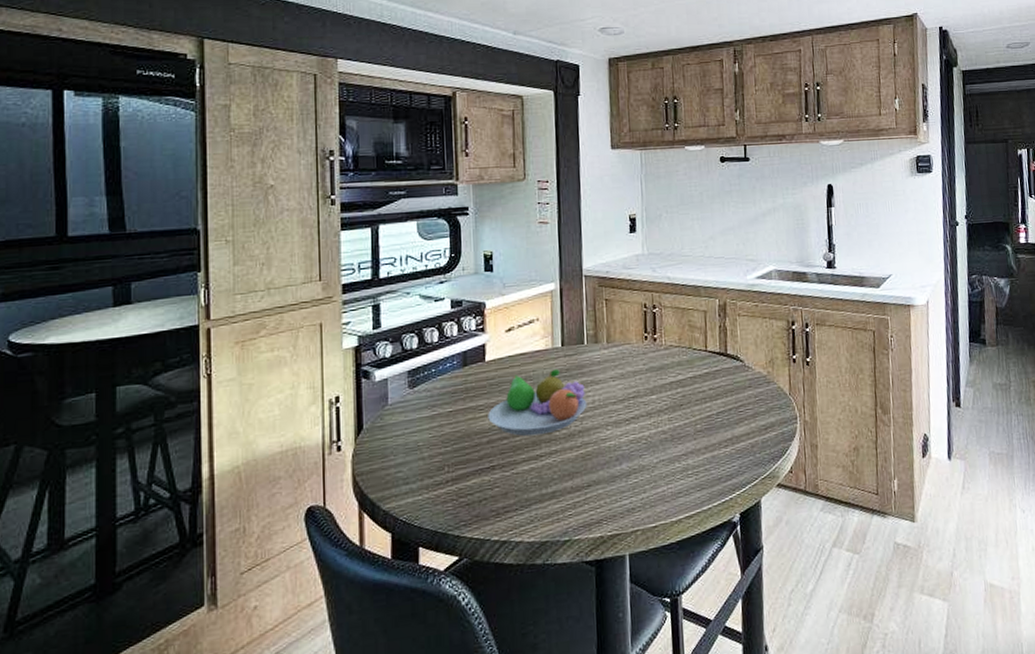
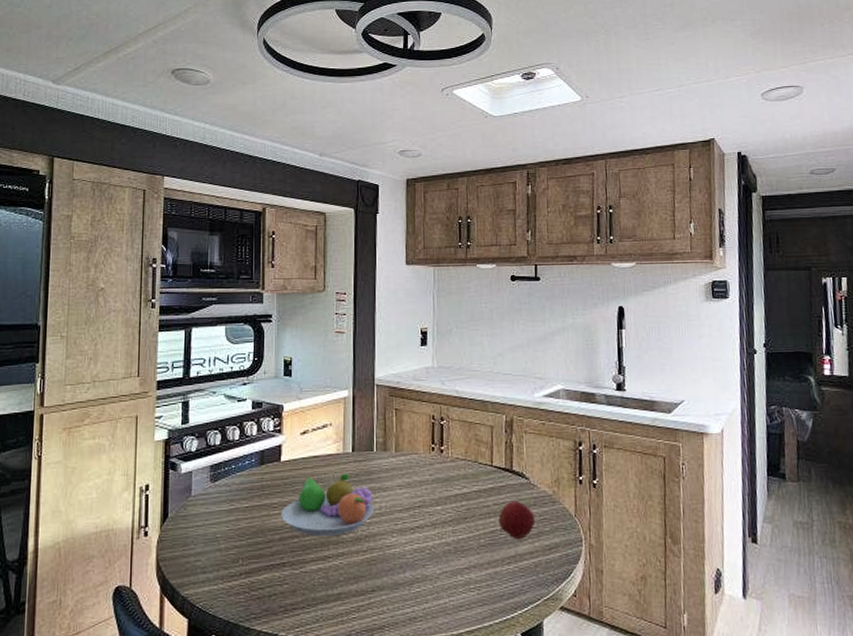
apple: none [714,384,751,422] -> present [499,501,536,539]

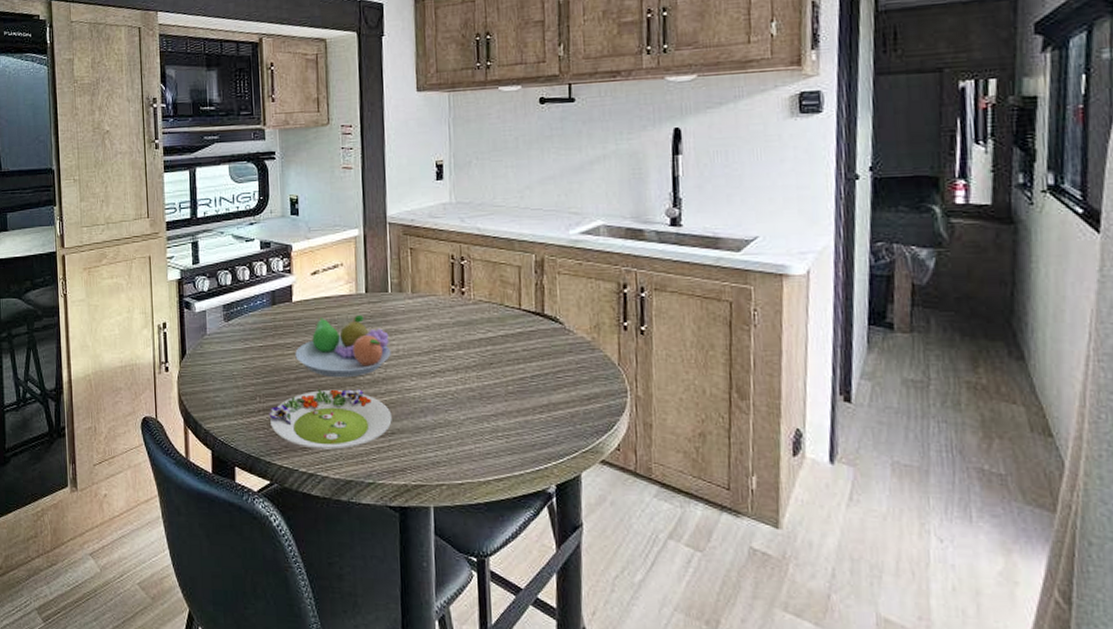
salad plate: none [251,548,373,611] -> present [269,389,392,450]
apple: present [499,501,536,539] -> none [529,347,572,387]

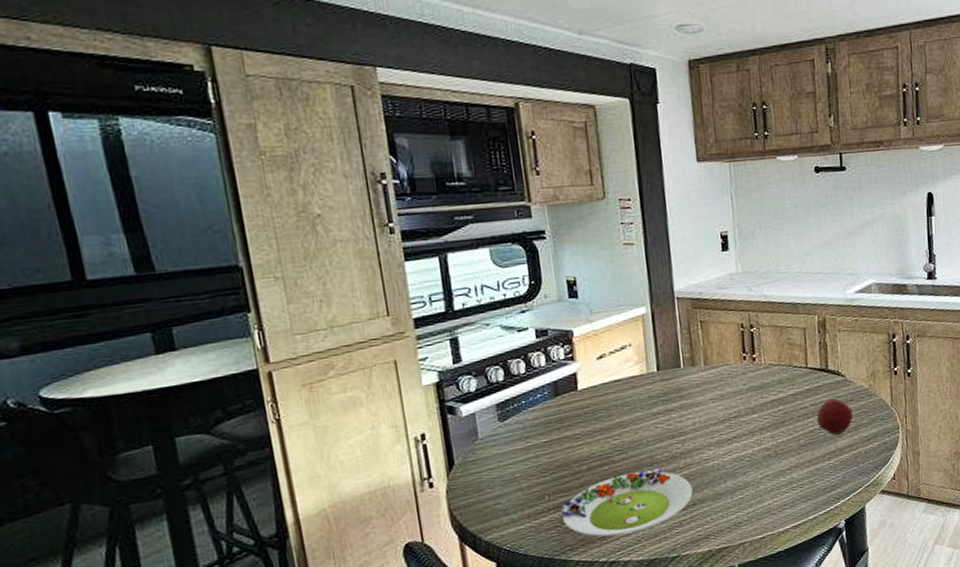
fruit bowl: present [295,314,391,378] -> none [585,393,688,462]
apple: none [529,347,572,387] -> present [817,398,854,435]

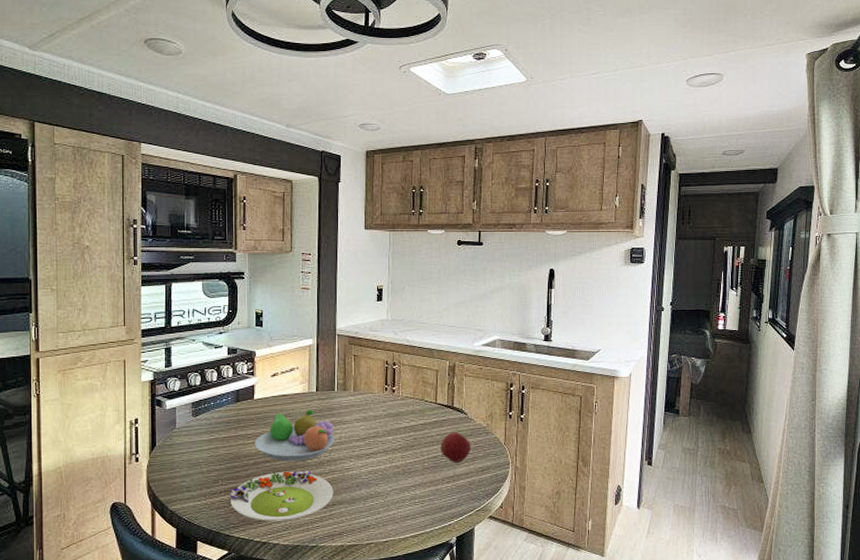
fruit bowl: none [585,393,688,462] -> present [255,409,335,462]

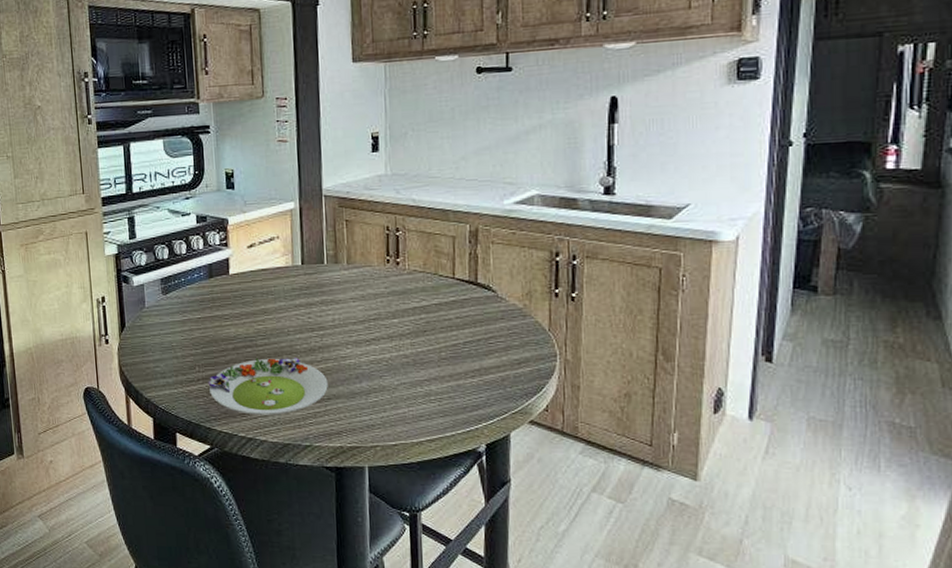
fruit bowl: present [255,409,335,462] -> none [233,286,327,347]
apple: present [441,432,471,463] -> none [462,314,503,353]

